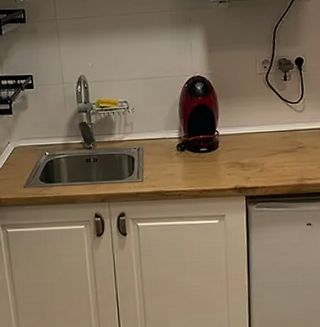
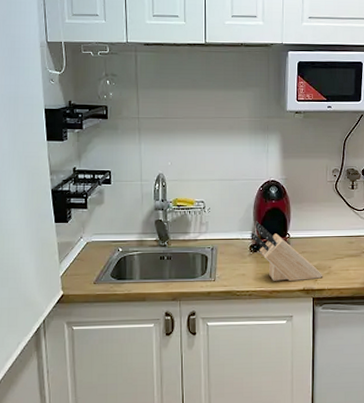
knife block: none [177,119,255,180] -> present [251,221,322,282]

